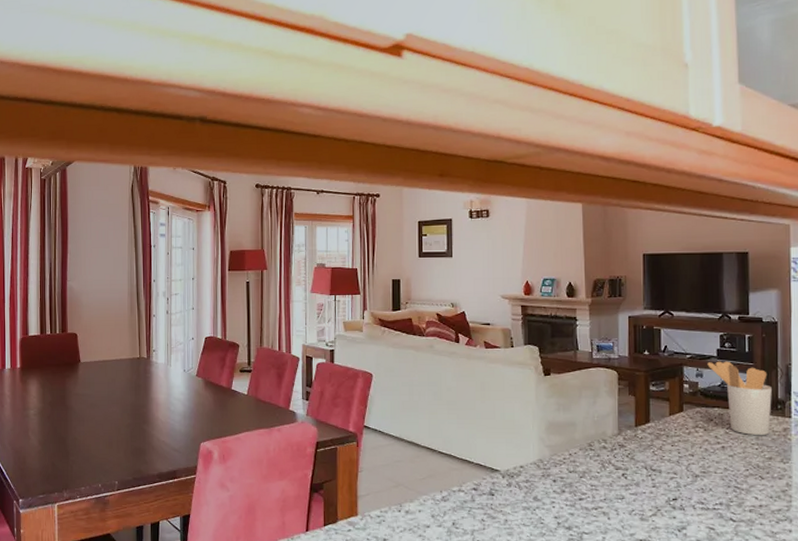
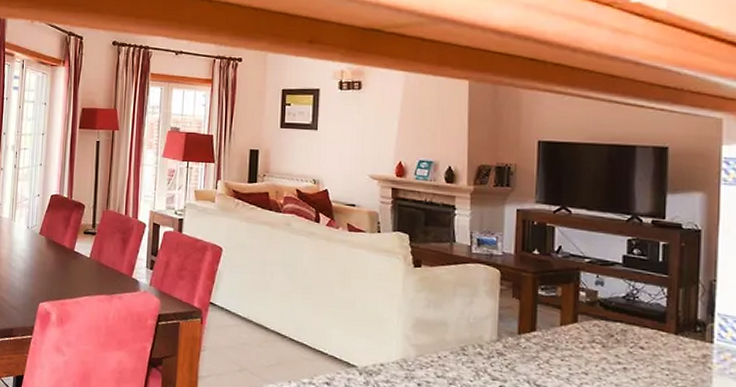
utensil holder: present [707,361,772,436] -> none [610,269,690,361]

